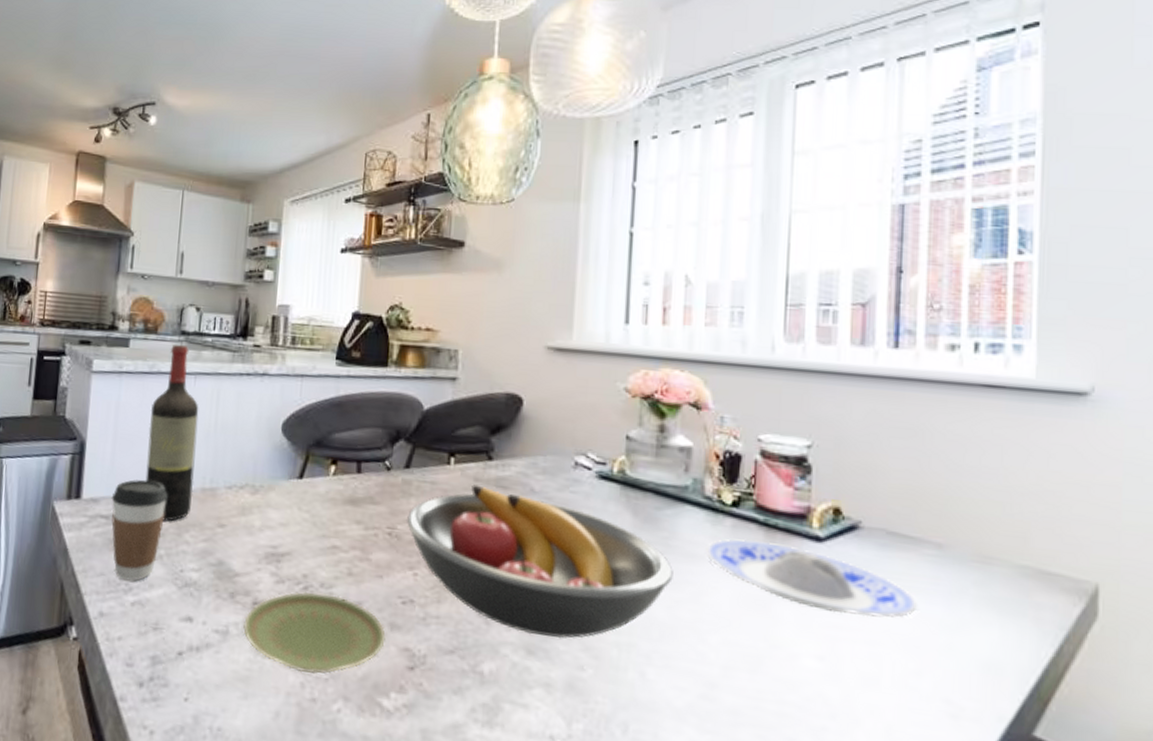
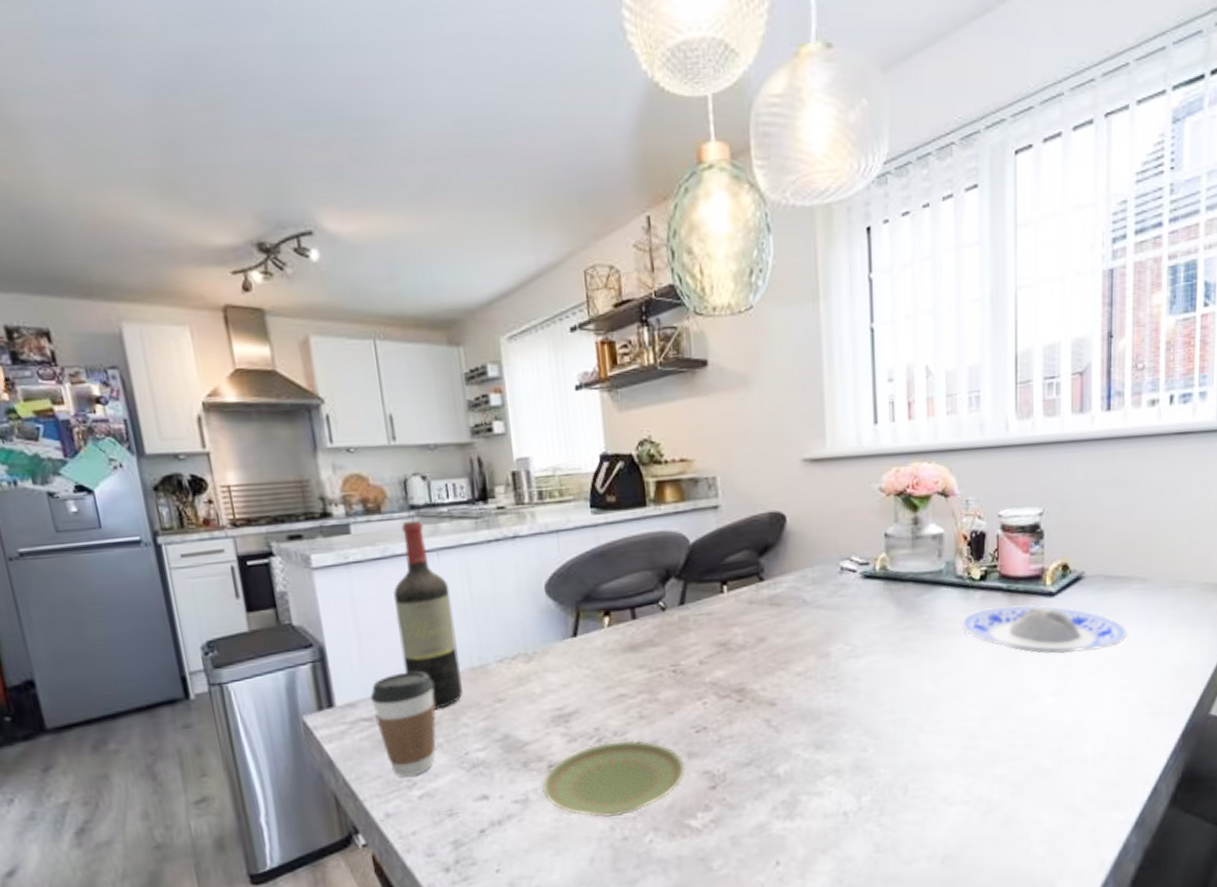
fruit bowl: present [406,484,673,639] -> none [688,607,935,732]

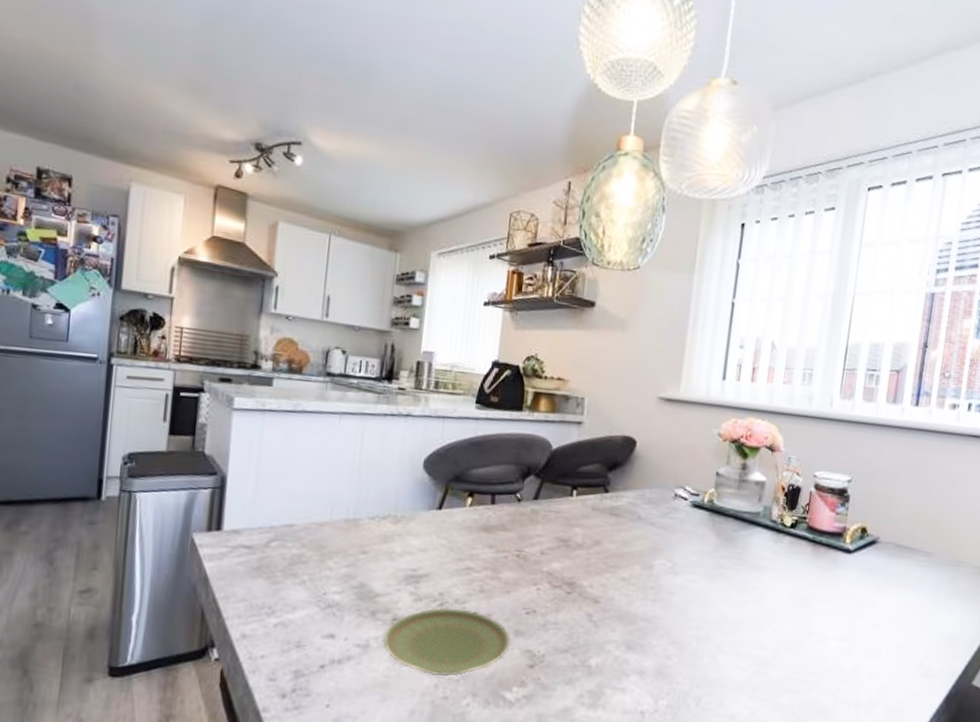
coffee cup: present [370,671,436,777] -> none [254,511,312,605]
wine bottle: present [393,520,463,709] -> none [289,385,344,550]
plate: present [961,605,1129,654] -> none [768,552,911,608]

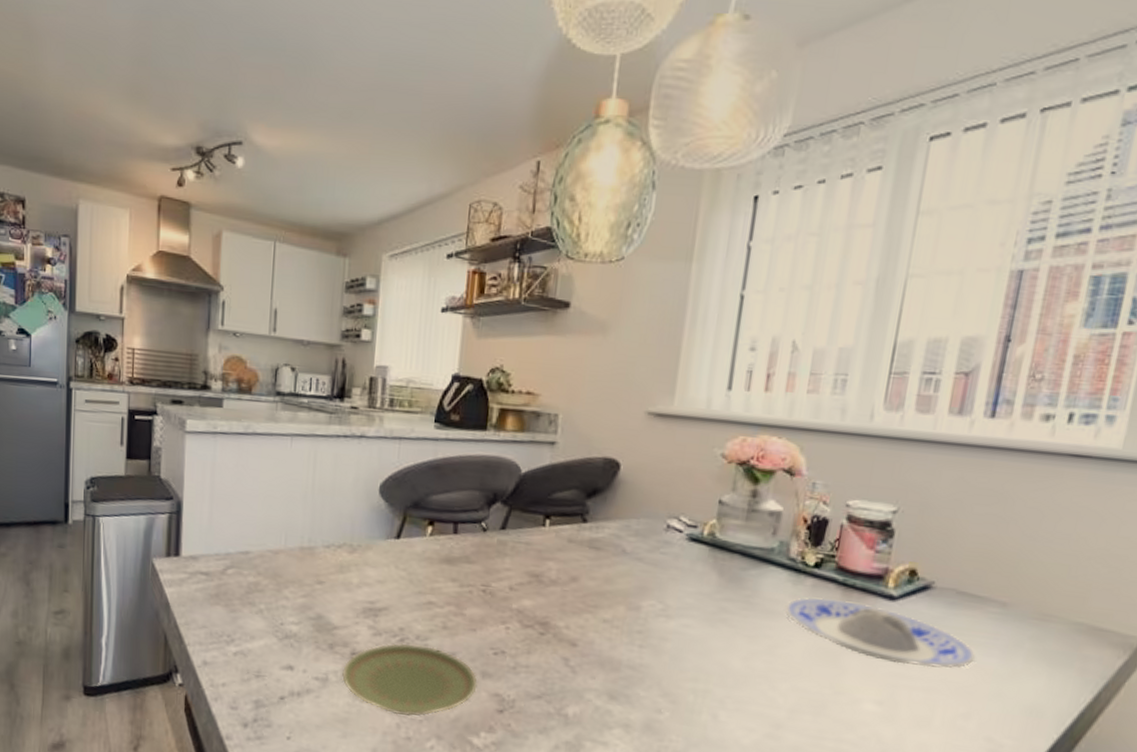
plate: none [768,552,911,608] -> present [785,597,976,668]

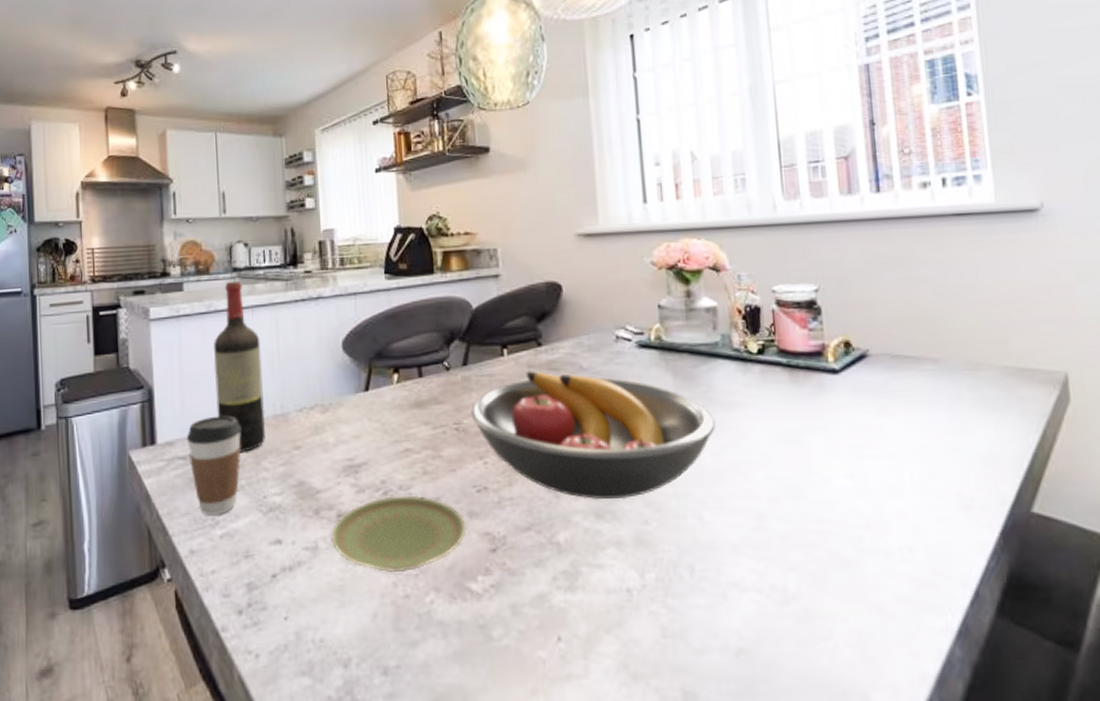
coffee cup: none [210,538,267,633] -> present [186,415,241,515]
wine bottle: none [244,405,296,578] -> present [213,280,266,452]
fruit bowl: none [500,545,753,686] -> present [470,371,716,500]
plate: present [785,597,976,668] -> none [740,380,925,435]

